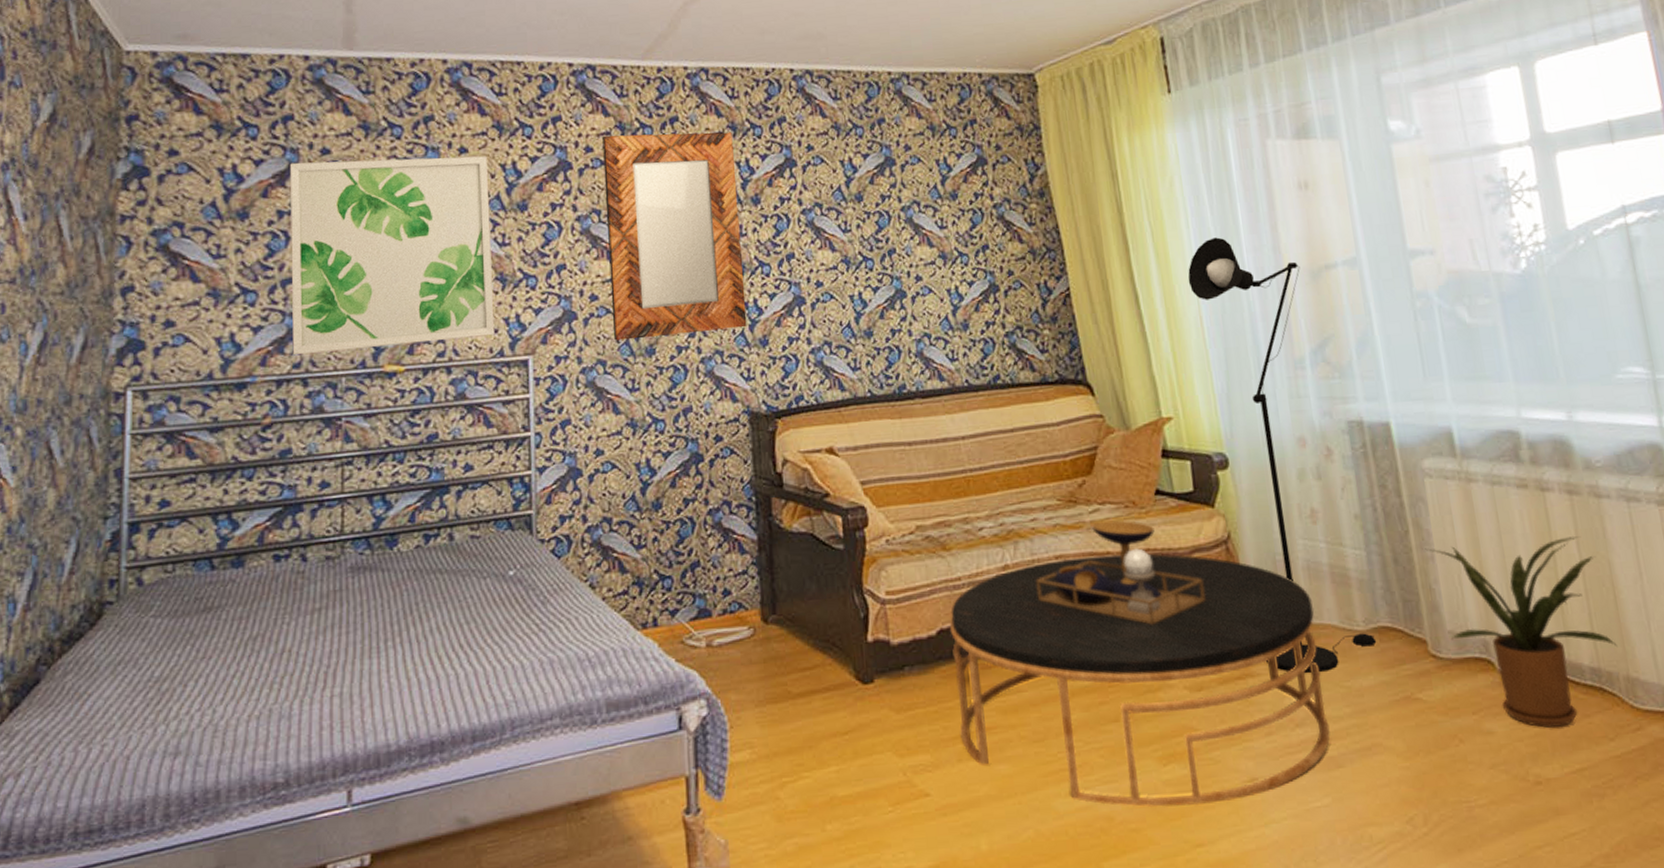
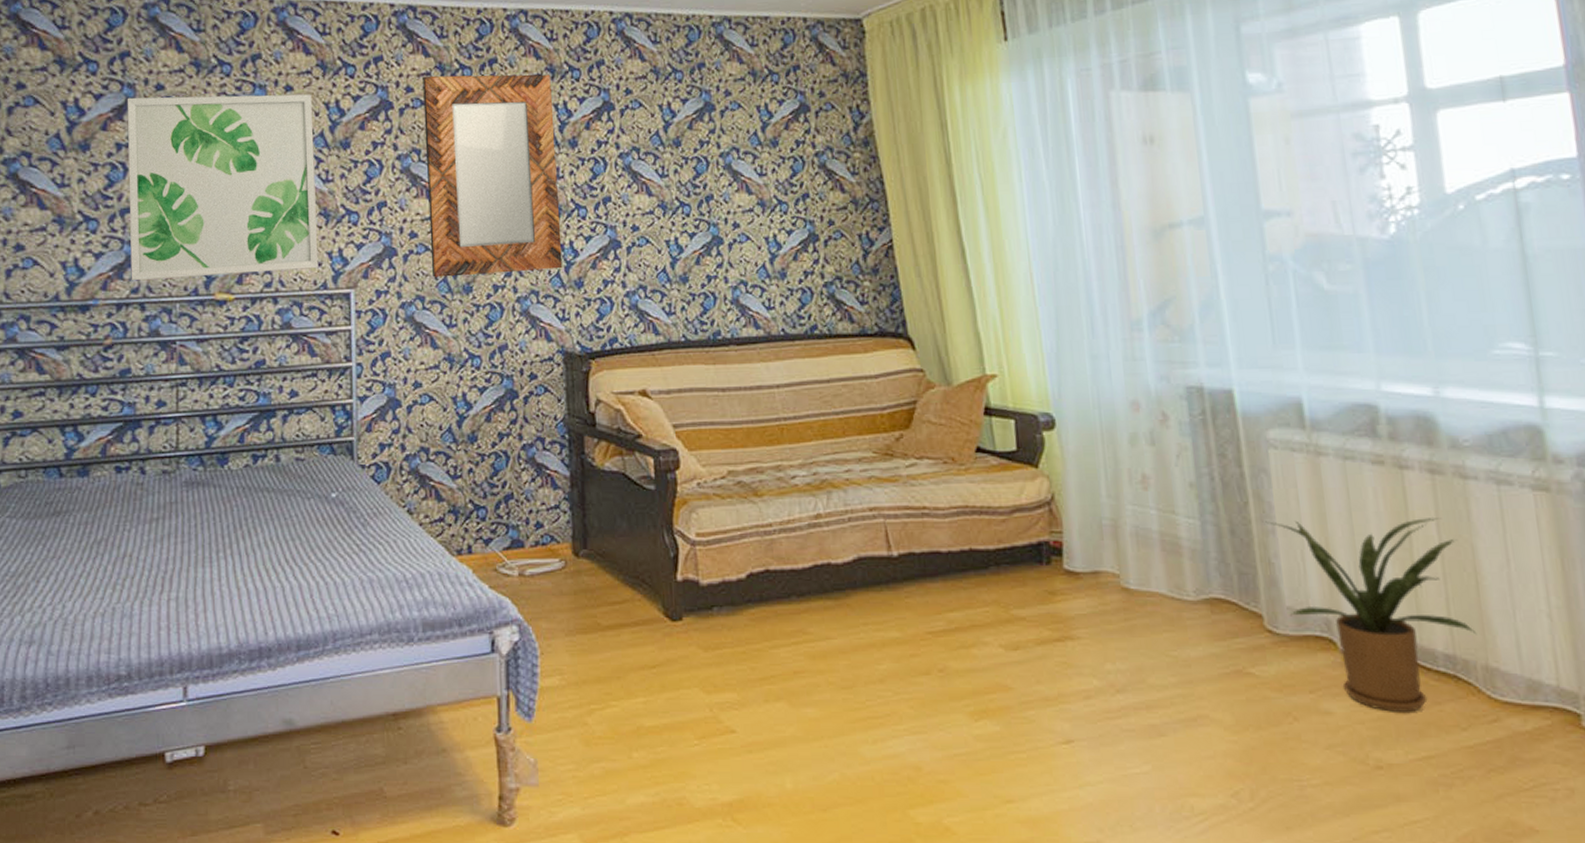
coffee table: present [949,520,1330,807] -> none [759,476,1153,763]
floor lamp: present [1188,237,1377,674] -> none [1018,192,1208,641]

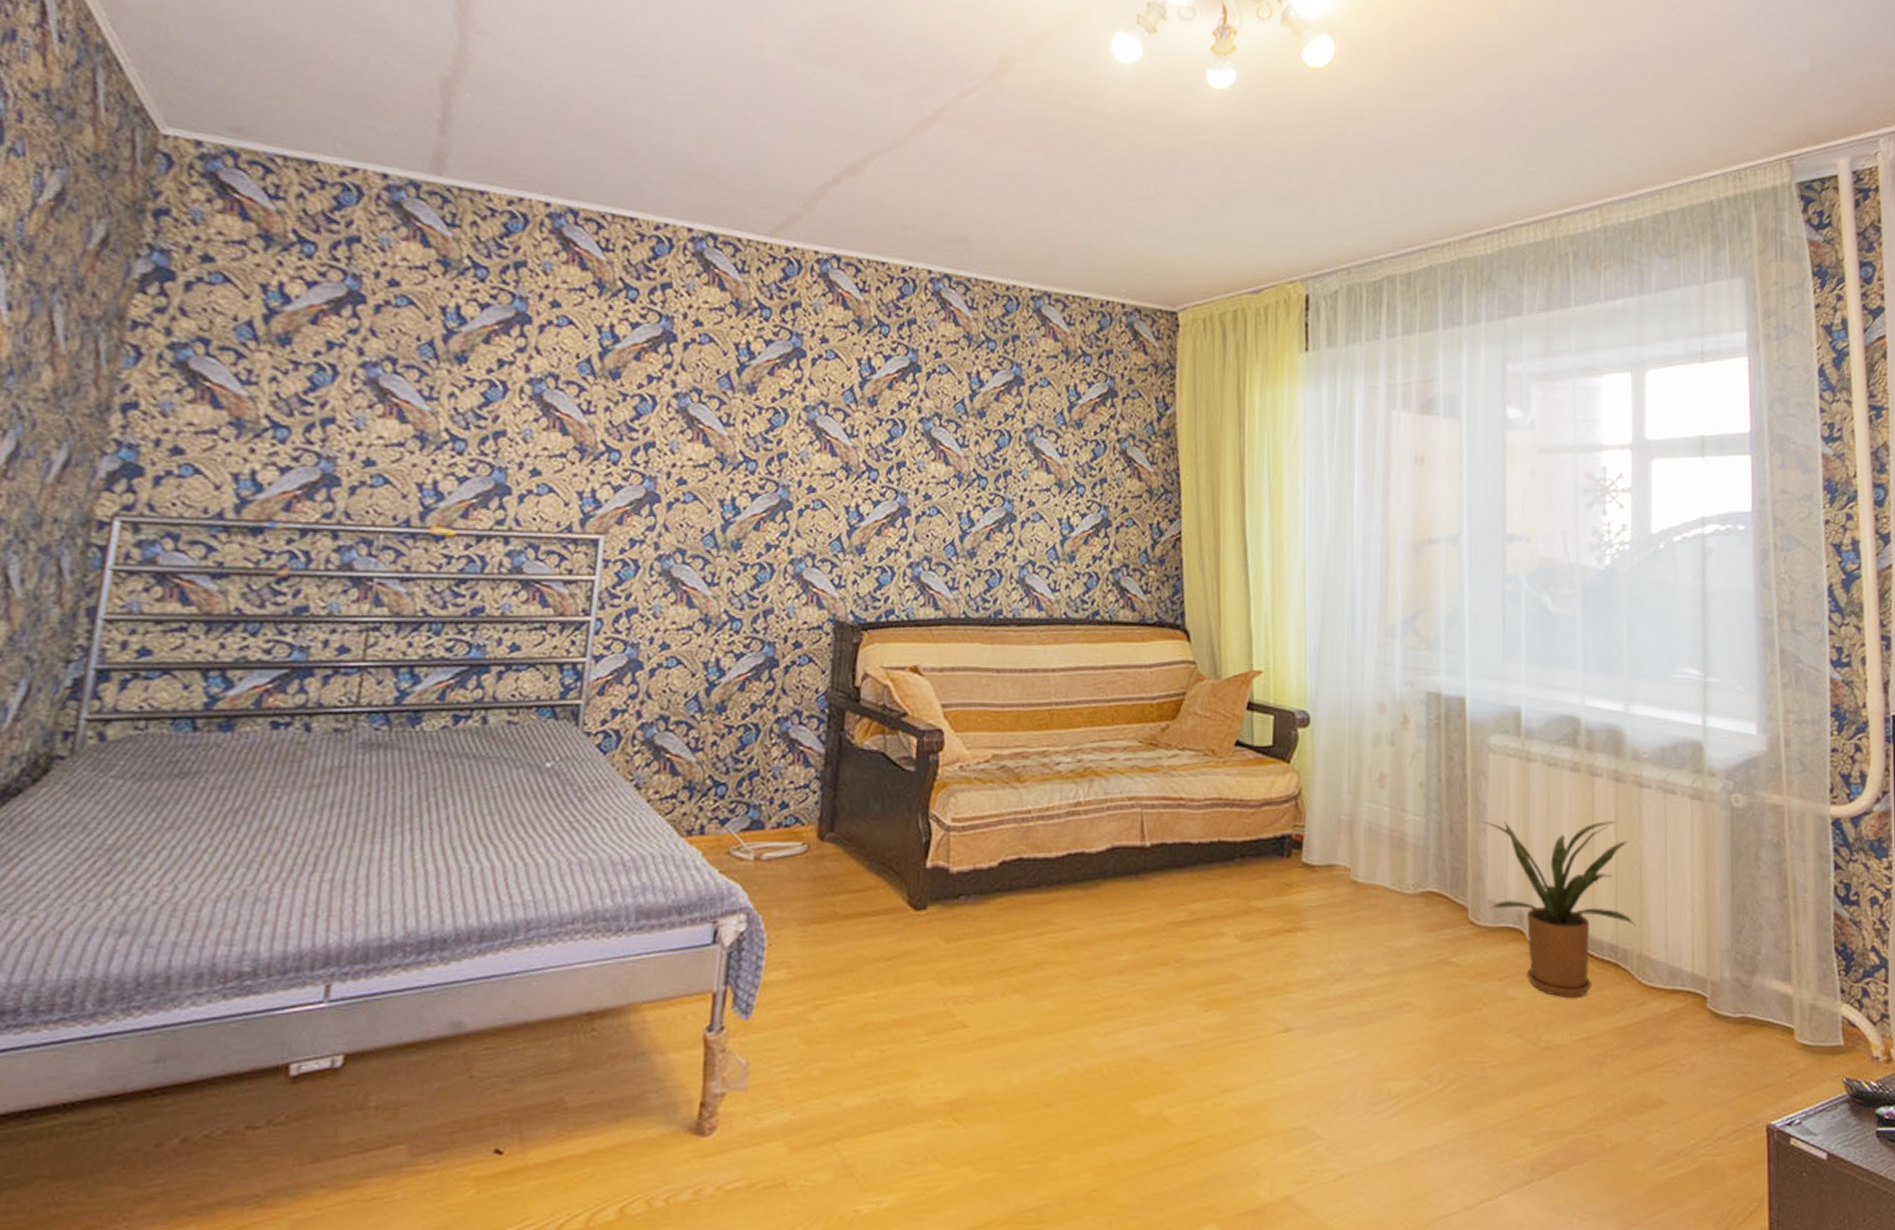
wall art: present [127,94,319,281] -> none [324,290,582,509]
home mirror: present [423,74,563,278] -> none [698,311,857,533]

